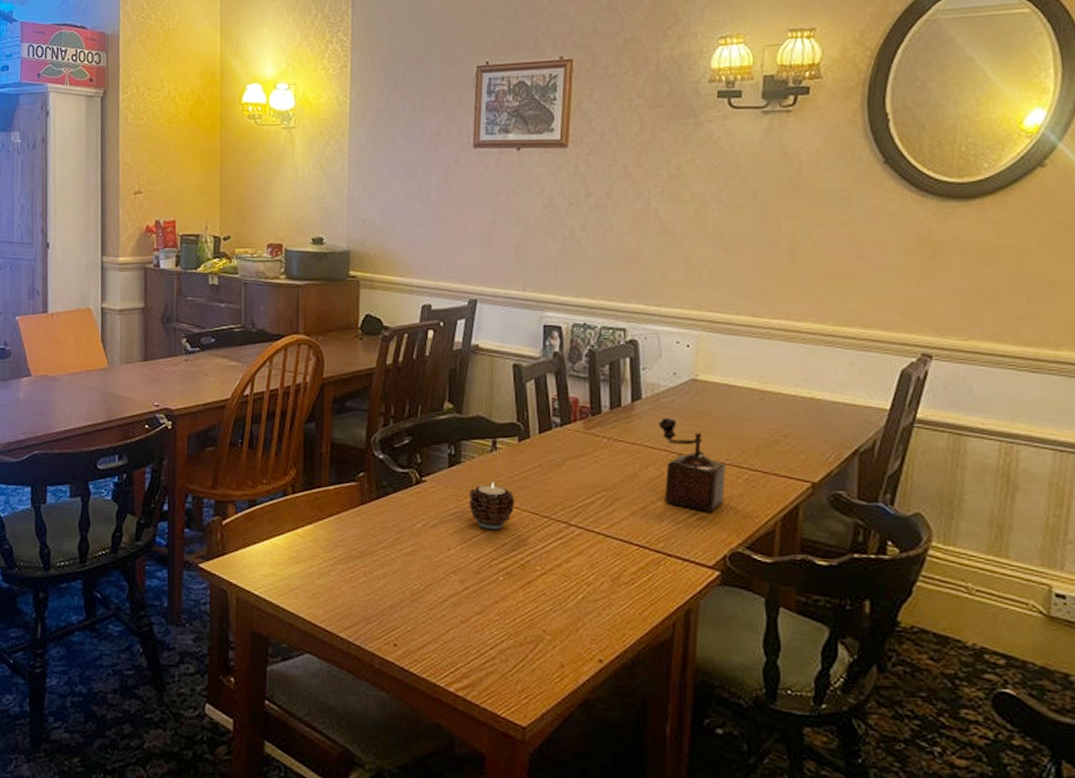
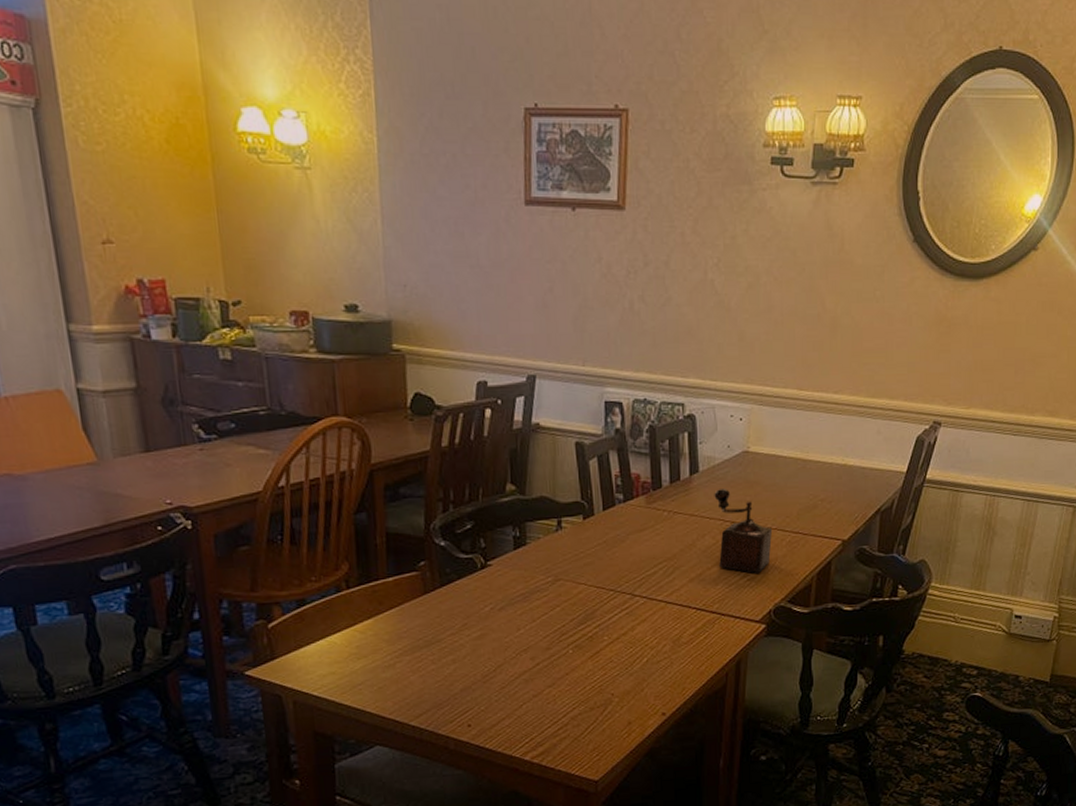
candle: present [469,482,515,529] -> none [536,561,581,607]

